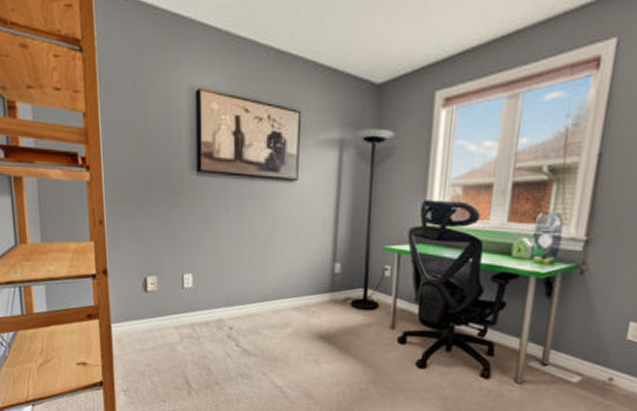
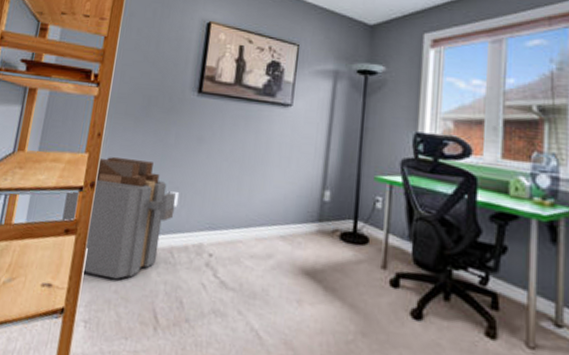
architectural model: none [80,244,191,355] -> present [62,157,176,280]

